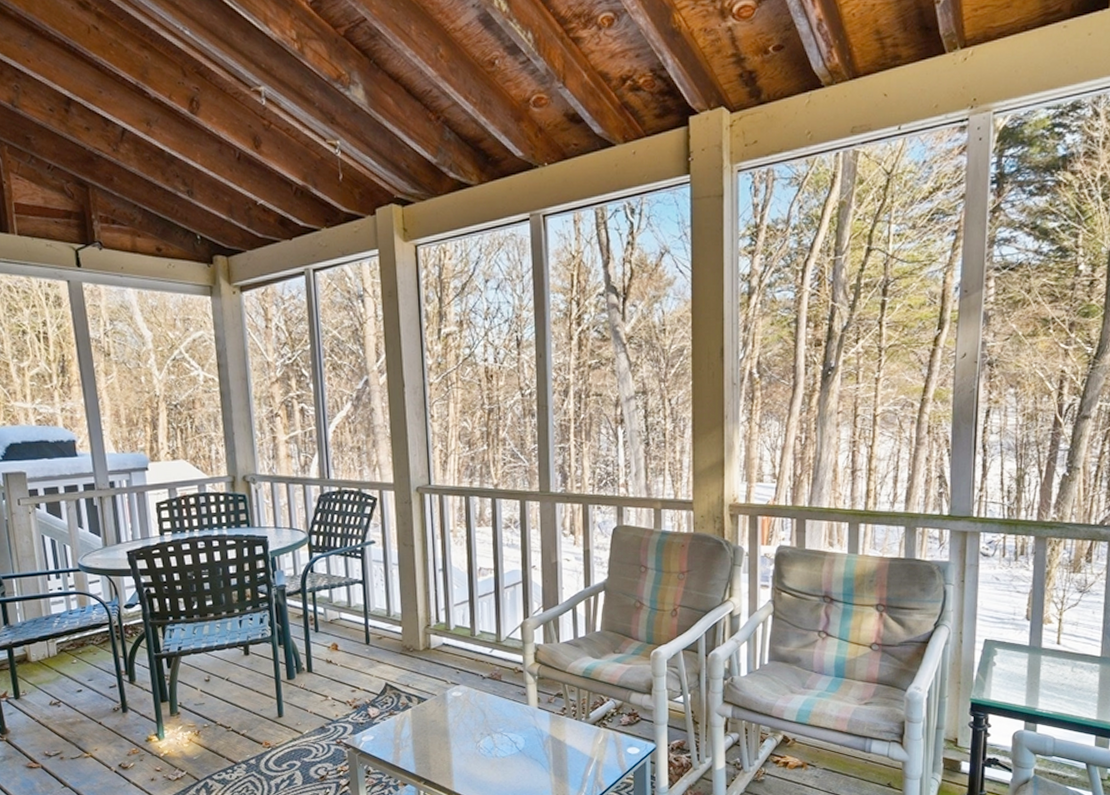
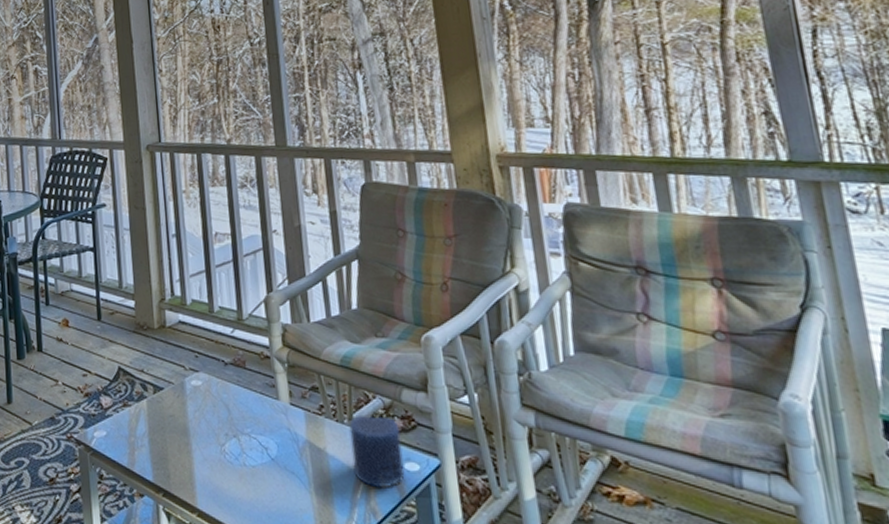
candle: none [586,713,627,767] -> present [349,414,405,488]

